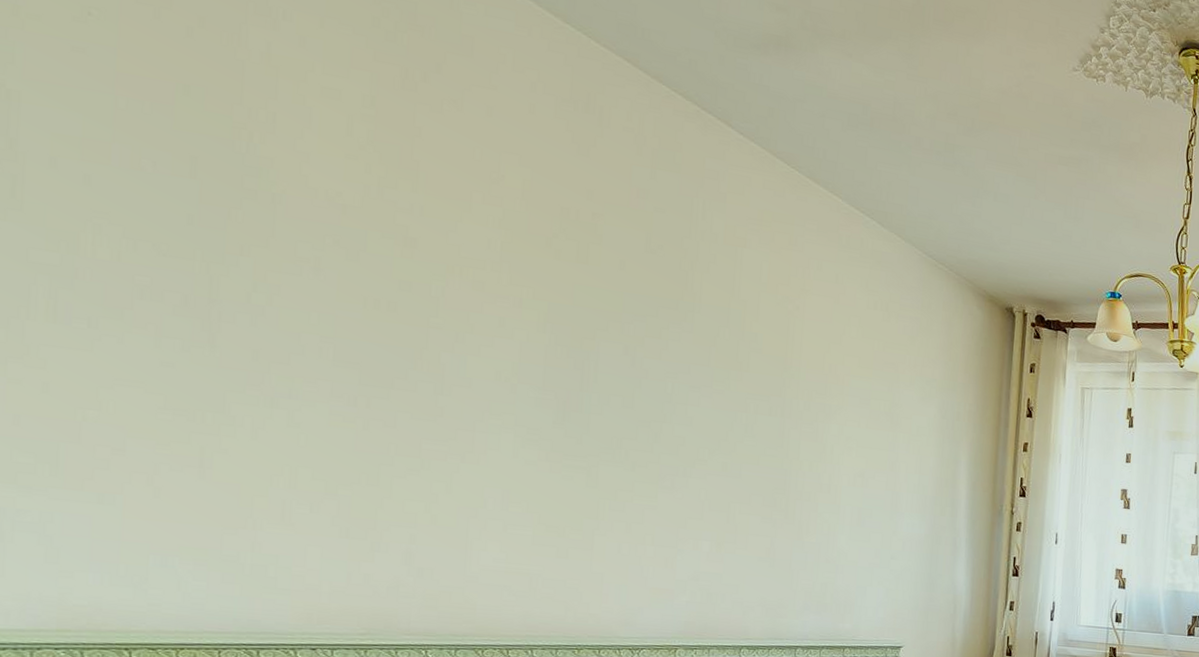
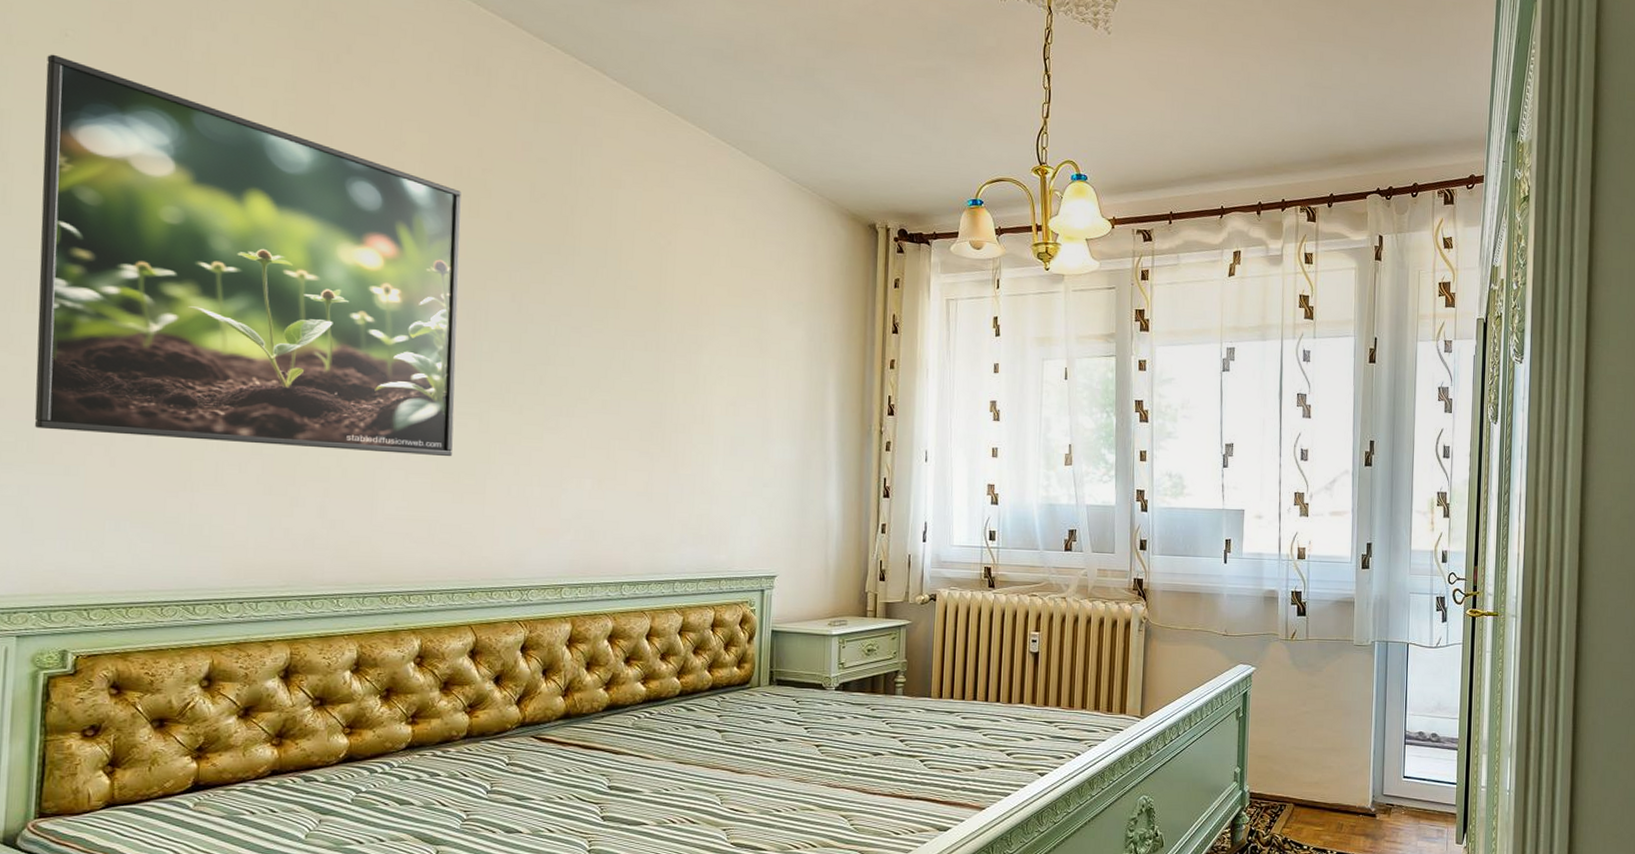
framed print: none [58,33,568,510] -> present [34,54,461,457]

